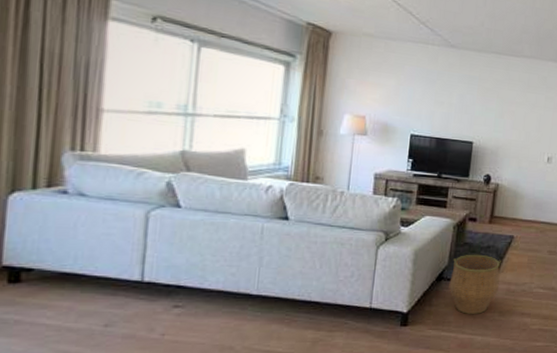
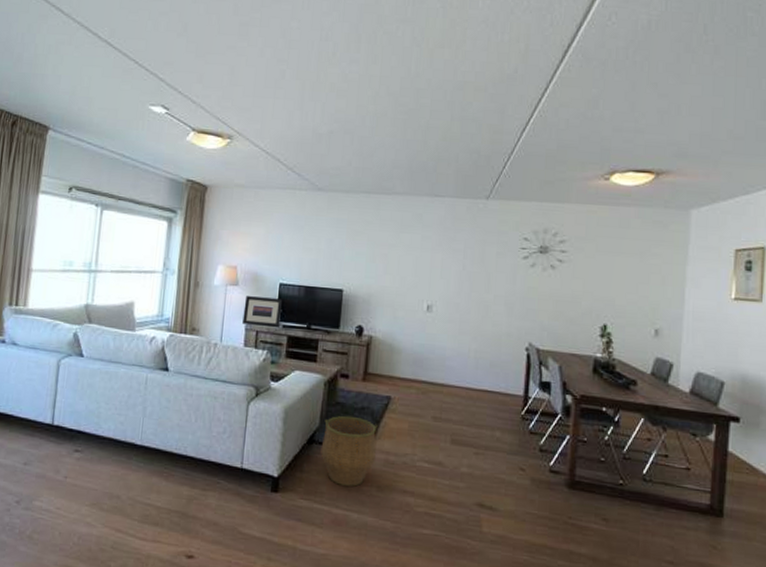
picture frame: none [371,146,414,177] -> present [242,296,283,328]

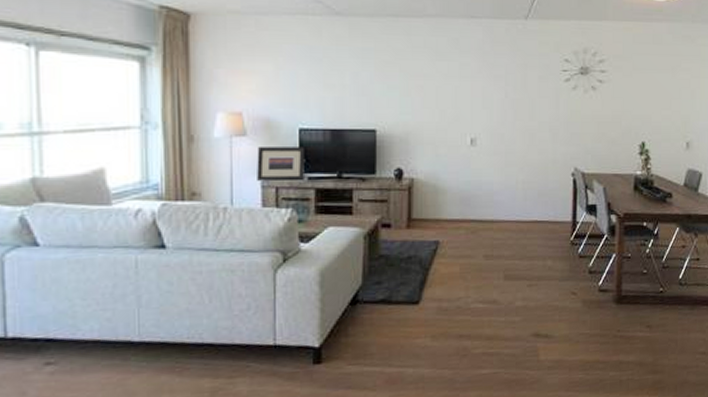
basket: present [321,415,378,487] -> none [366,267,427,343]

